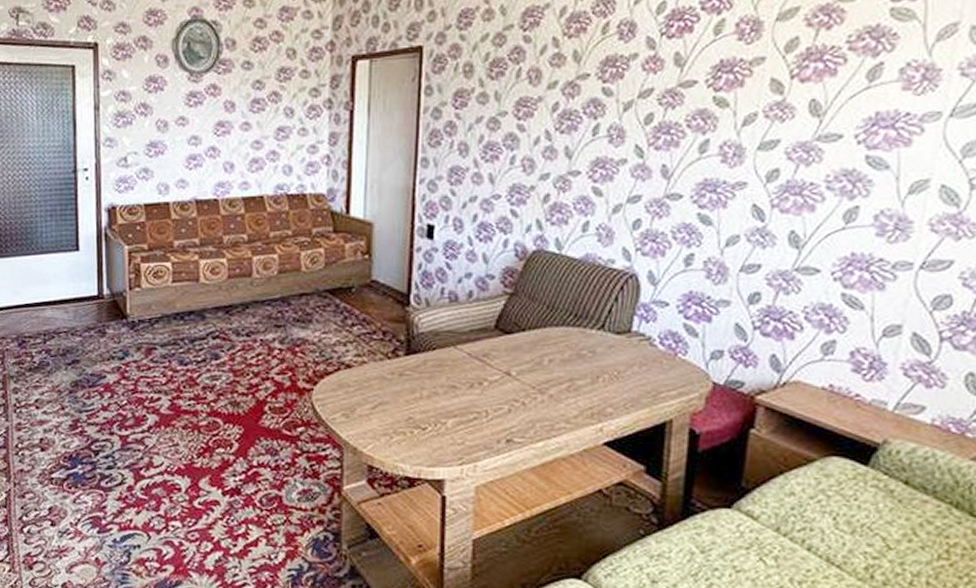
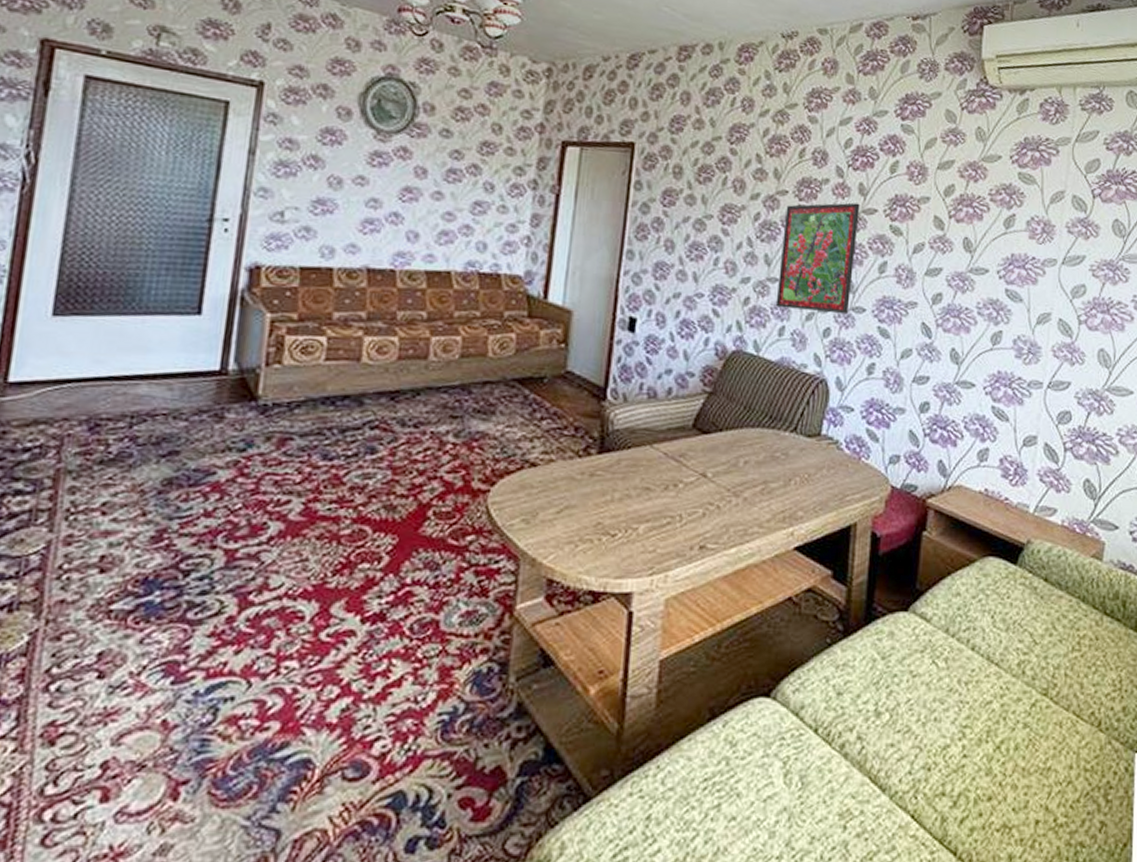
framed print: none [578,76,676,203] -> present [775,202,860,315]

